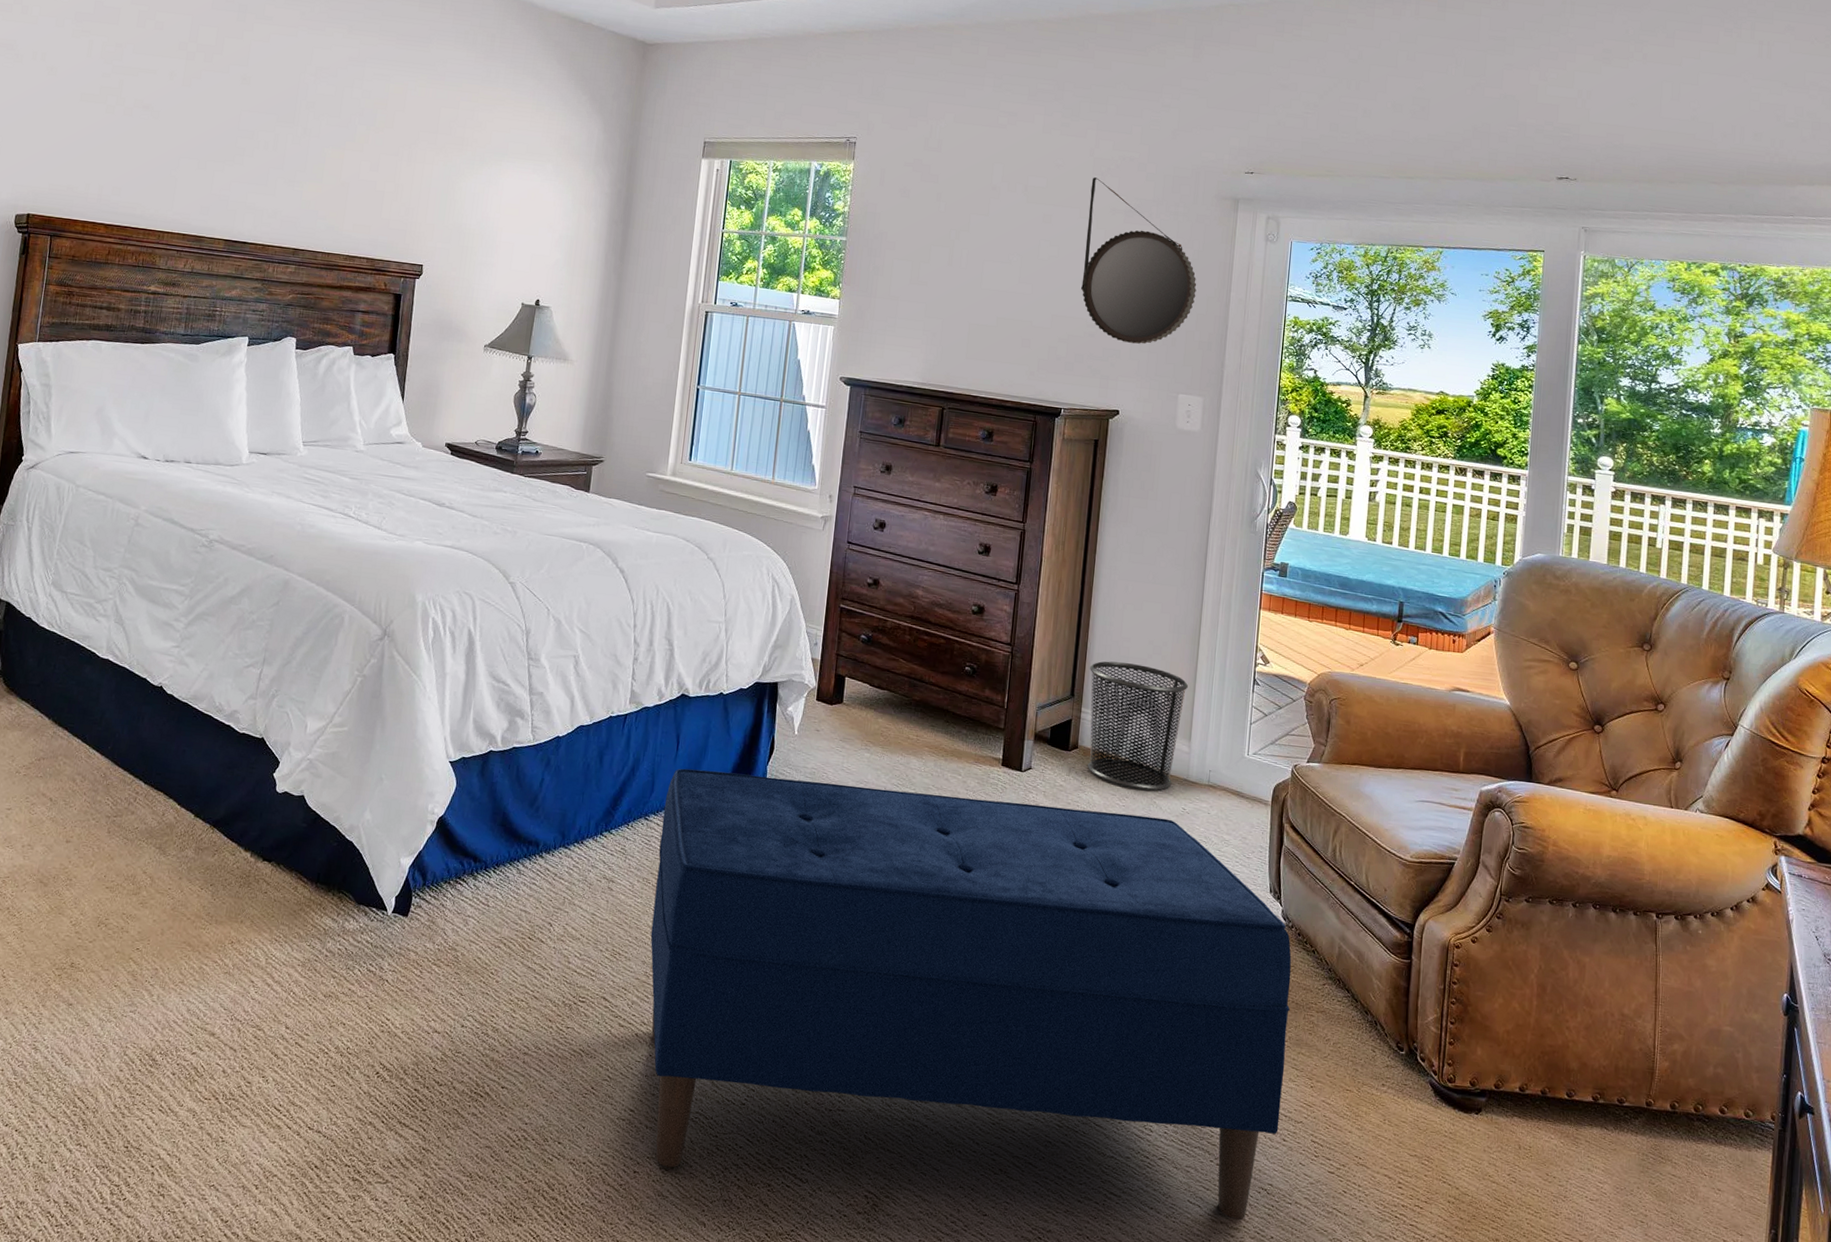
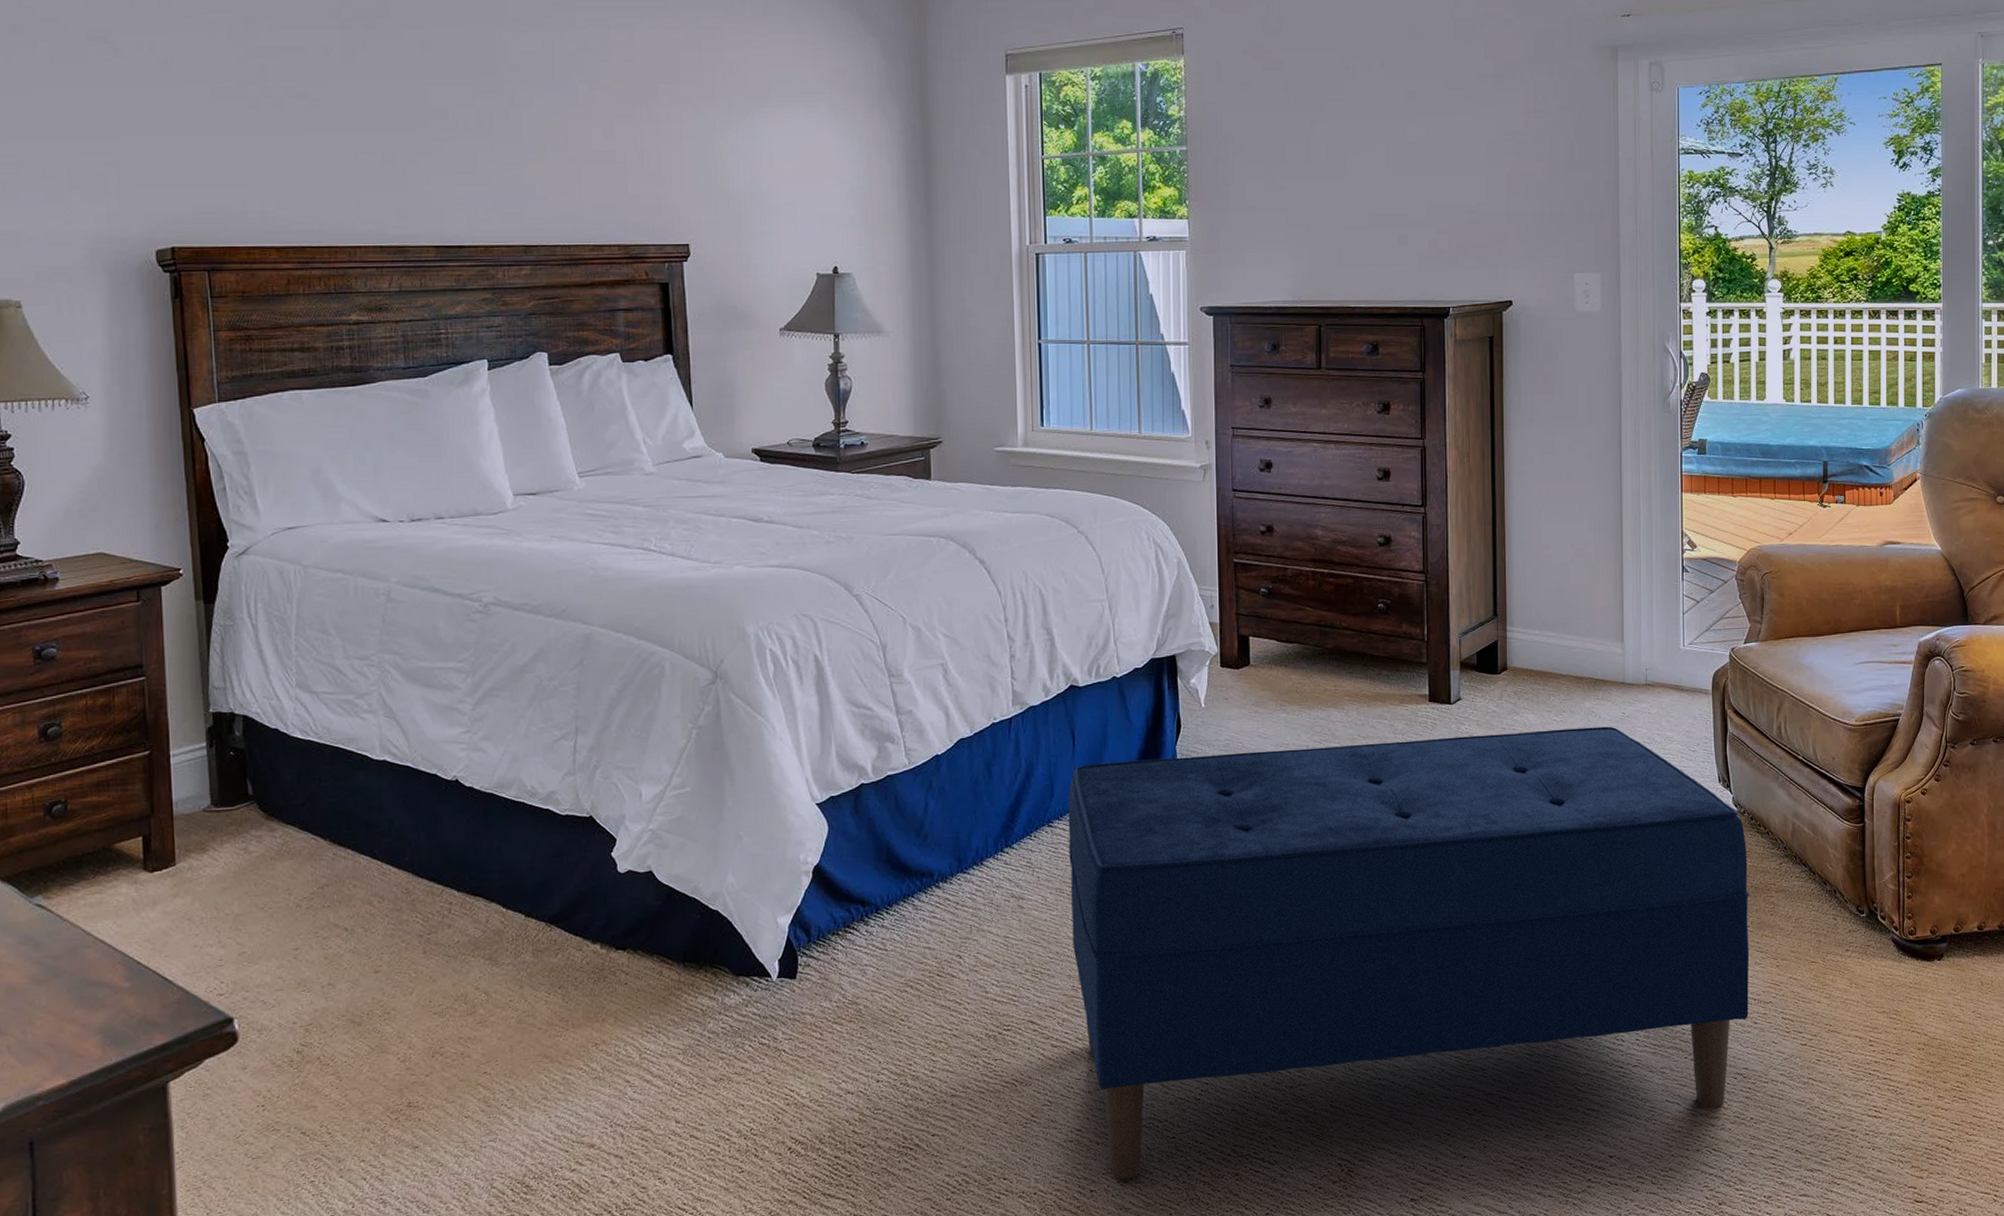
home mirror: present [1081,177,1197,345] -> none [1455,41,1582,225]
waste bin: present [1088,661,1189,791] -> none [1511,571,1616,702]

